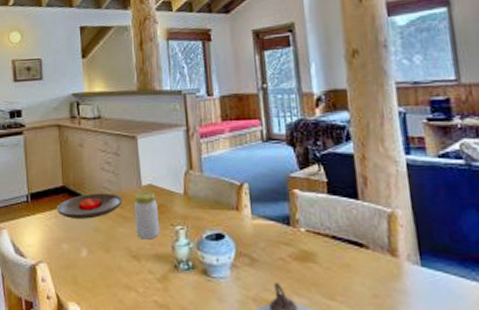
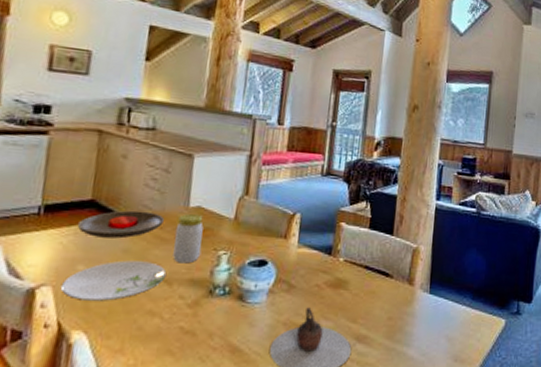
plate: none [53,238,134,276] -> present [60,260,167,301]

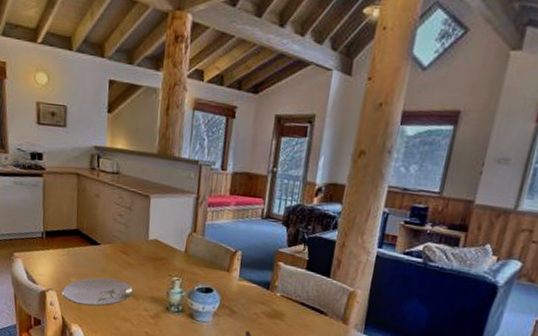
plate: present [77,210,164,239] -> none [68,239,130,261]
jar: present [173,214,204,264] -> none [138,245,160,285]

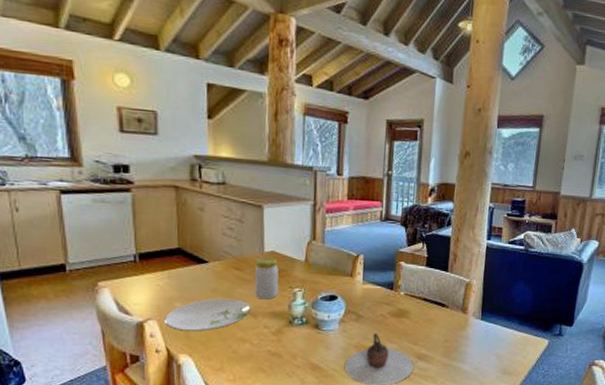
jar: none [138,245,160,285] -> present [254,258,279,300]

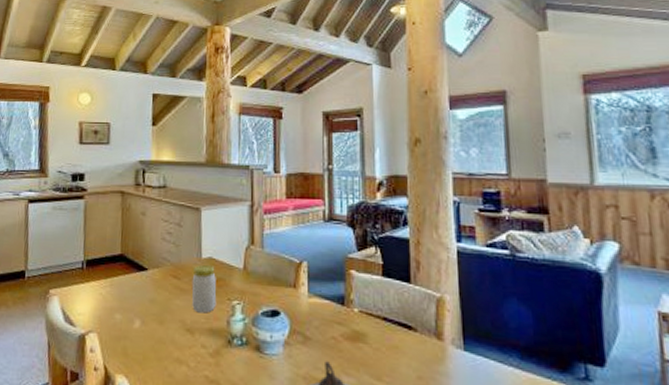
plate: present [164,298,251,331] -> none [104,310,189,348]

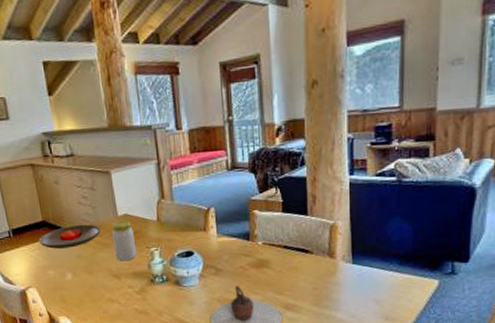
plate: none [112,263,181,290] -> present [38,224,101,249]

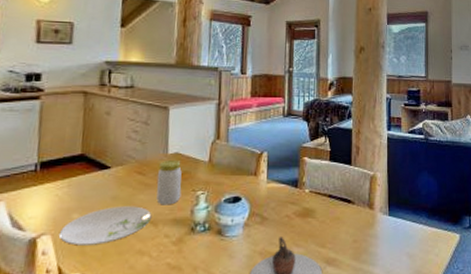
plate: present [38,224,101,249] -> none [70,161,146,188]
plate: none [41,263,115,296] -> present [58,206,152,246]

